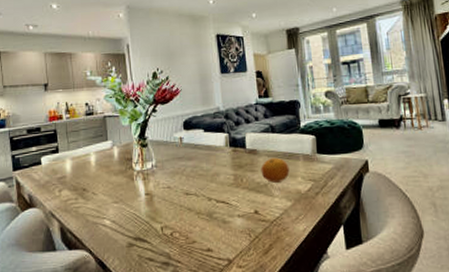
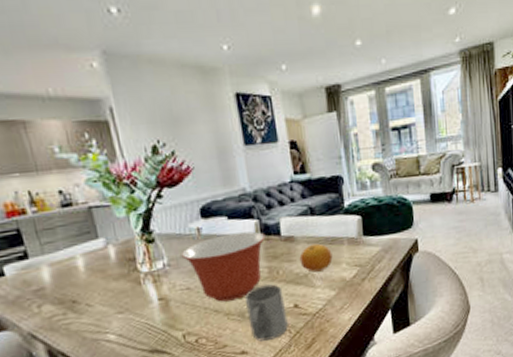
mixing bowl: none [165,143,233,202] -> present [180,231,266,302]
mug: none [213,190,249,241] -> present [244,284,288,342]

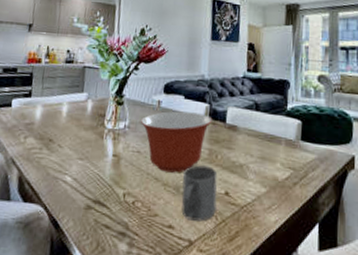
fruit: present [299,243,333,273] -> none [238,137,269,166]

